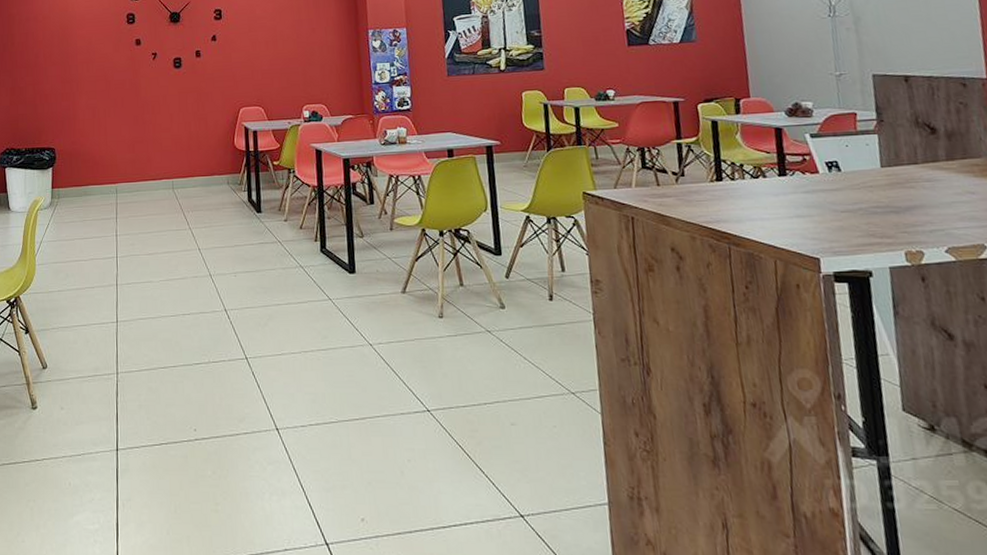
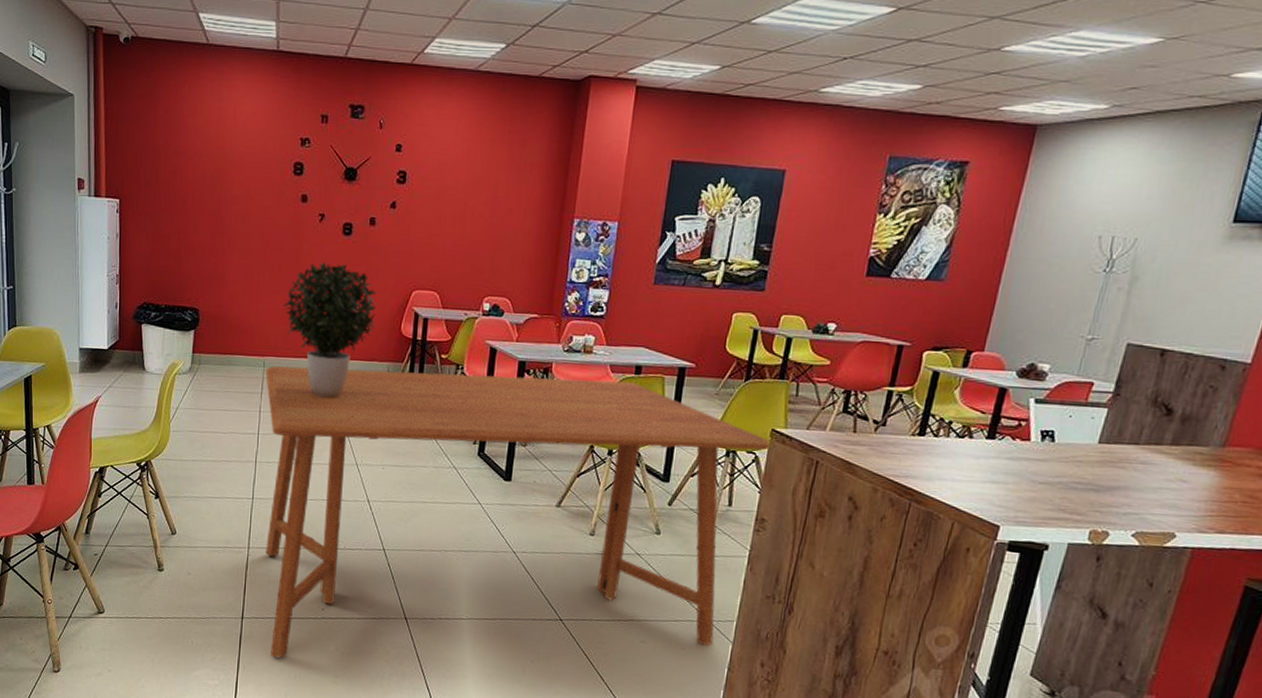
dining table: none [118,165,585,491] -> present [265,366,770,659]
potted plant: none [129,93,211,215] -> present [283,261,377,398]

